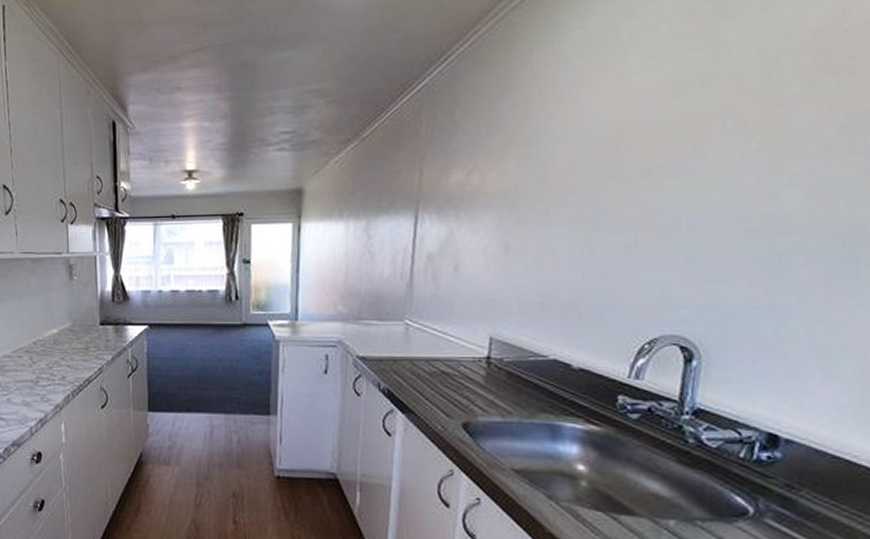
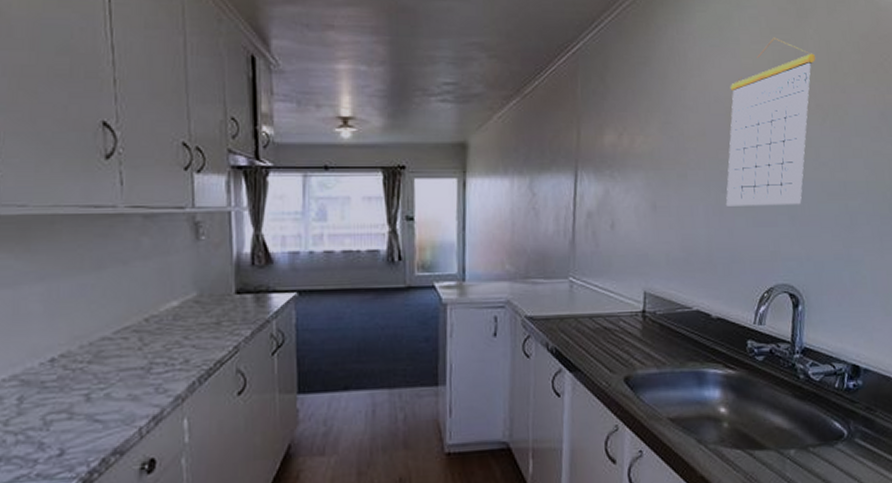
calendar: none [598,47,740,247] -> present [725,37,816,206]

